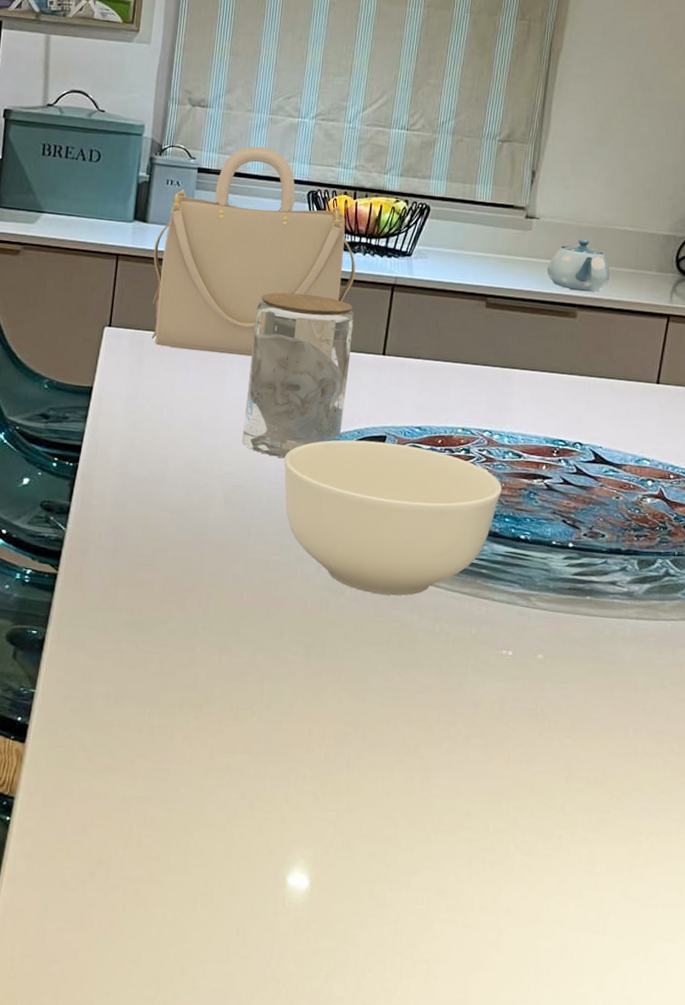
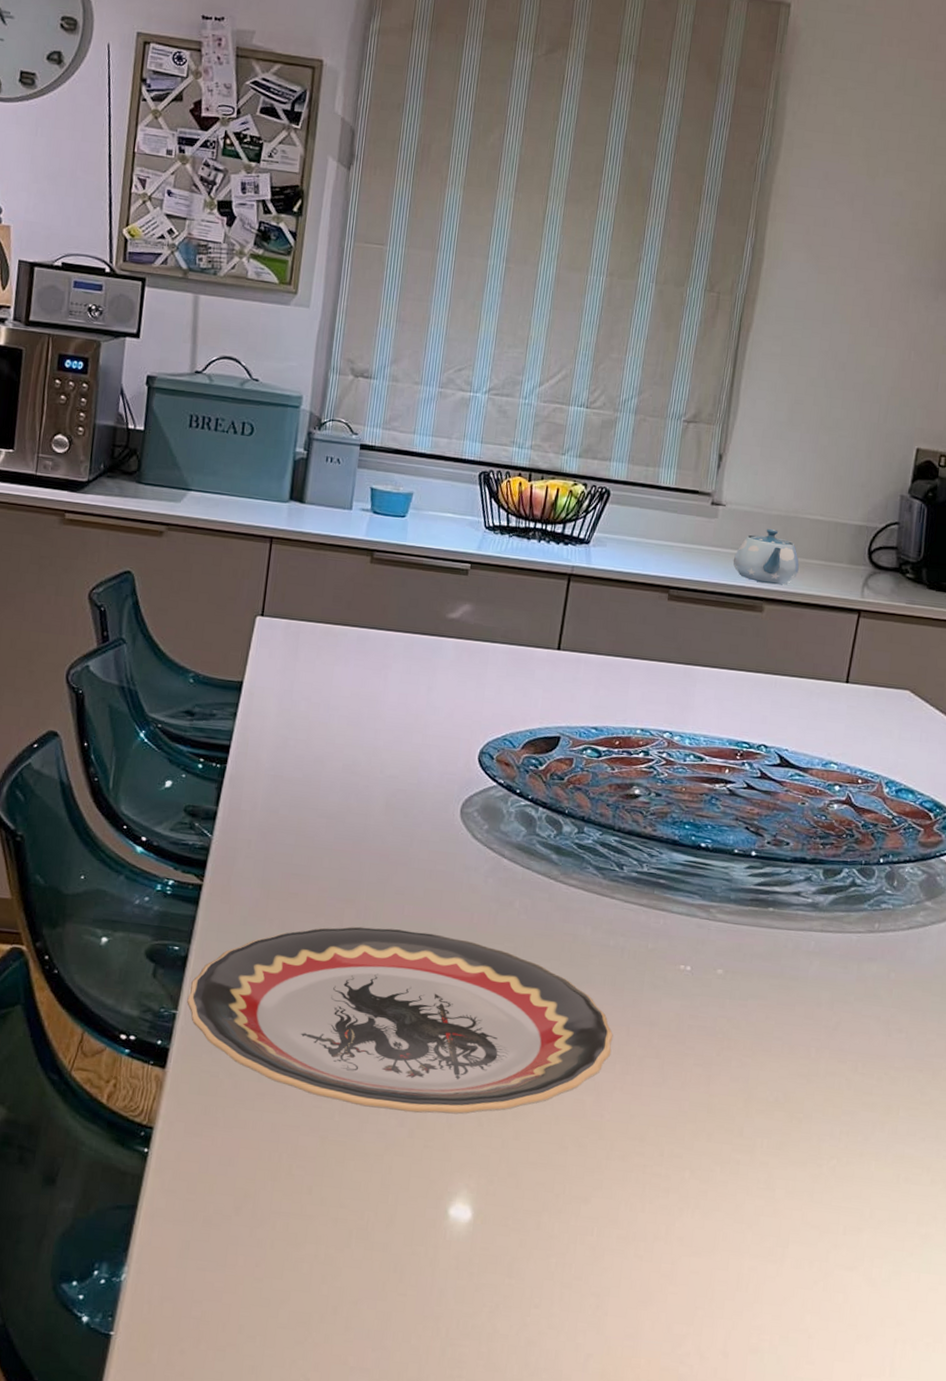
plate: none [44,612,440,789] -> present [187,926,613,1115]
handbag: present [151,146,356,357] -> none [308,422,530,650]
jar: present [242,292,355,458] -> none [405,581,529,760]
bowl: present [284,440,502,596] -> none [450,740,682,908]

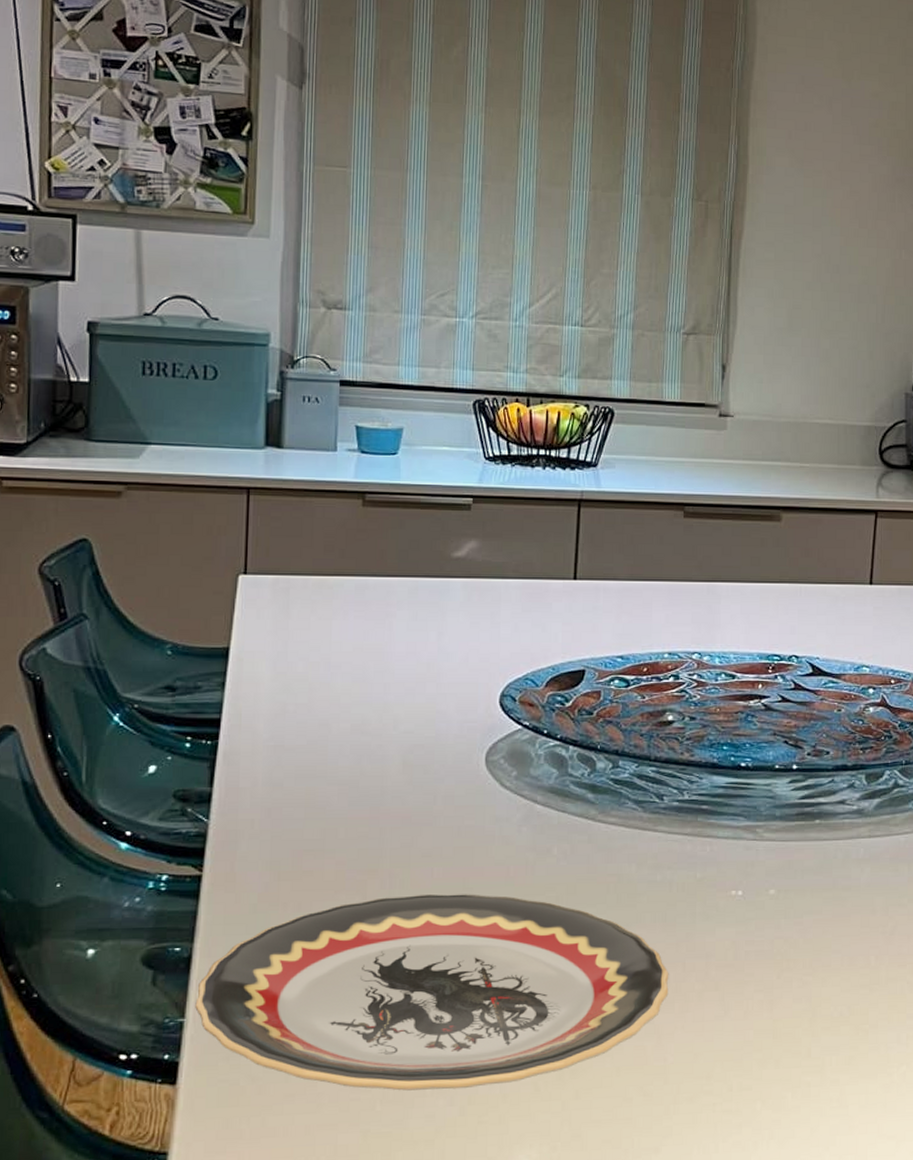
teapot: present [733,528,799,585] -> none [746,436,813,492]

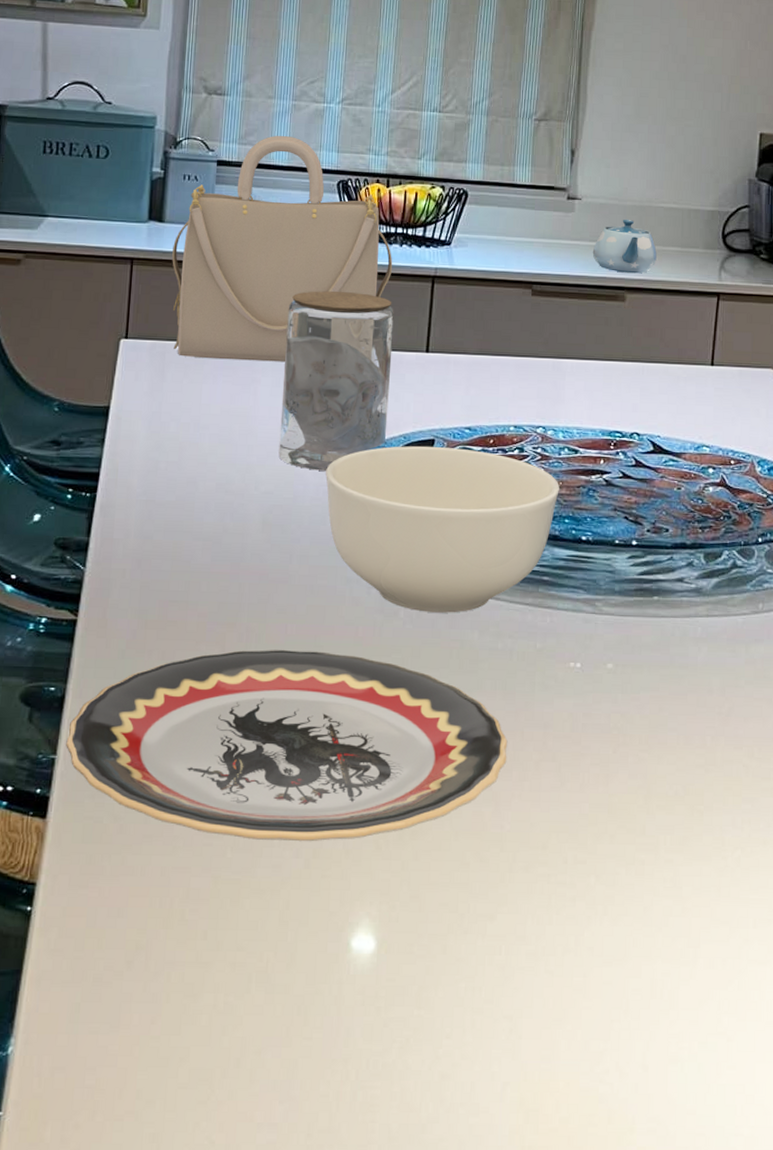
handbag: none [293,352,536,595] -> present [172,135,393,362]
jar: none [418,518,540,707] -> present [278,291,395,471]
bowl: none [470,677,717,848] -> present [326,446,559,613]
teapot: none [746,436,813,492] -> present [592,219,657,274]

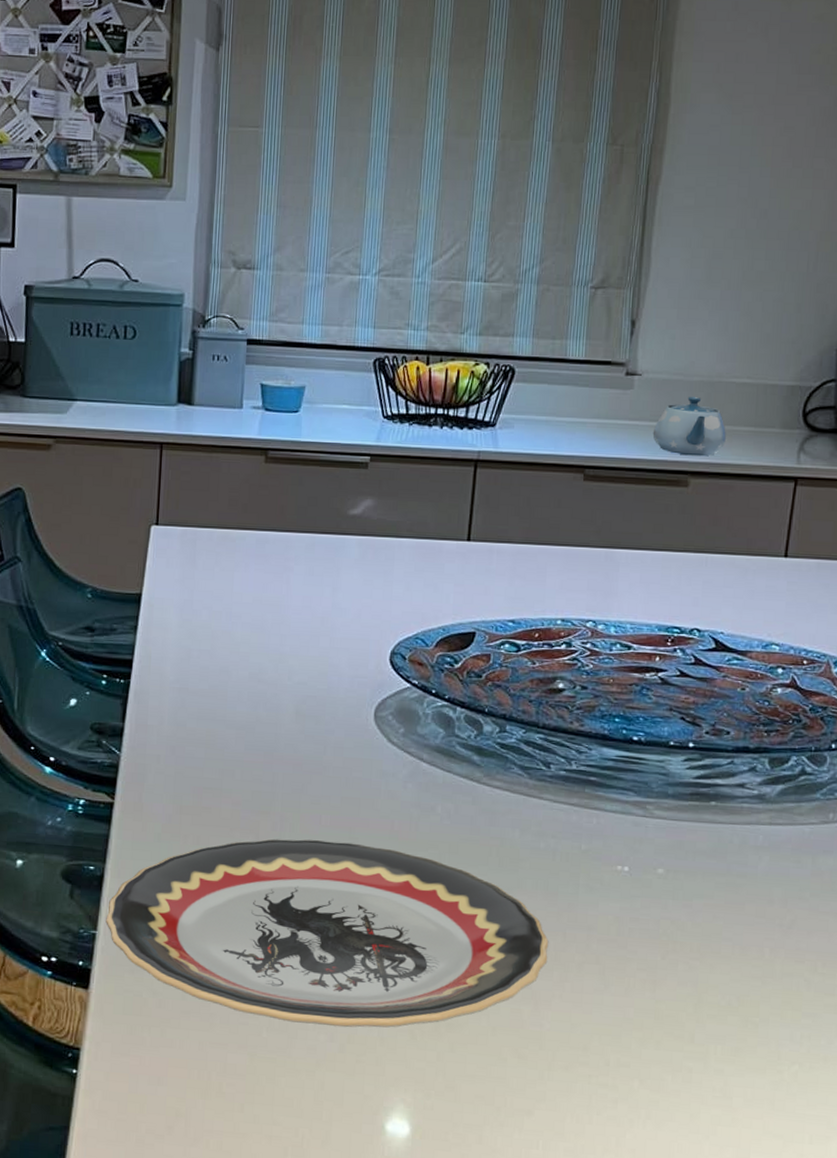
handbag: present [172,135,393,362] -> none [202,311,433,550]
jar: present [278,291,395,471] -> none [312,476,435,662]
bowl: present [326,446,559,613] -> none [361,638,610,811]

